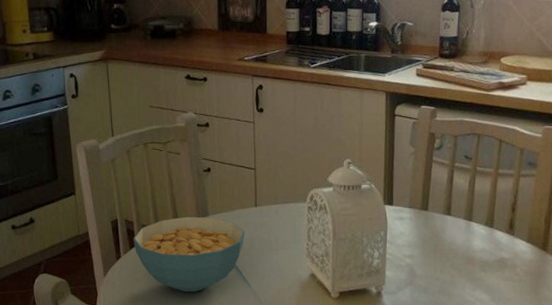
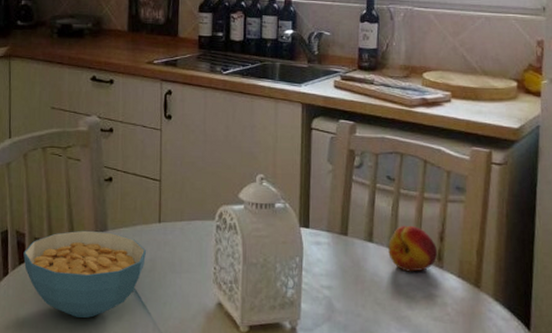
fruit: none [465,199,510,240] -> present [388,225,438,272]

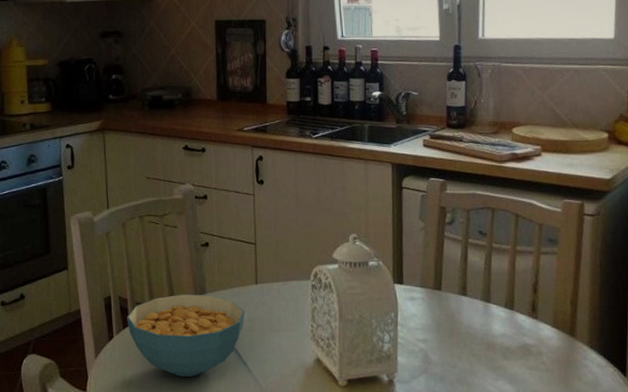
fruit: present [388,225,438,272] -> none [482,278,532,323]

